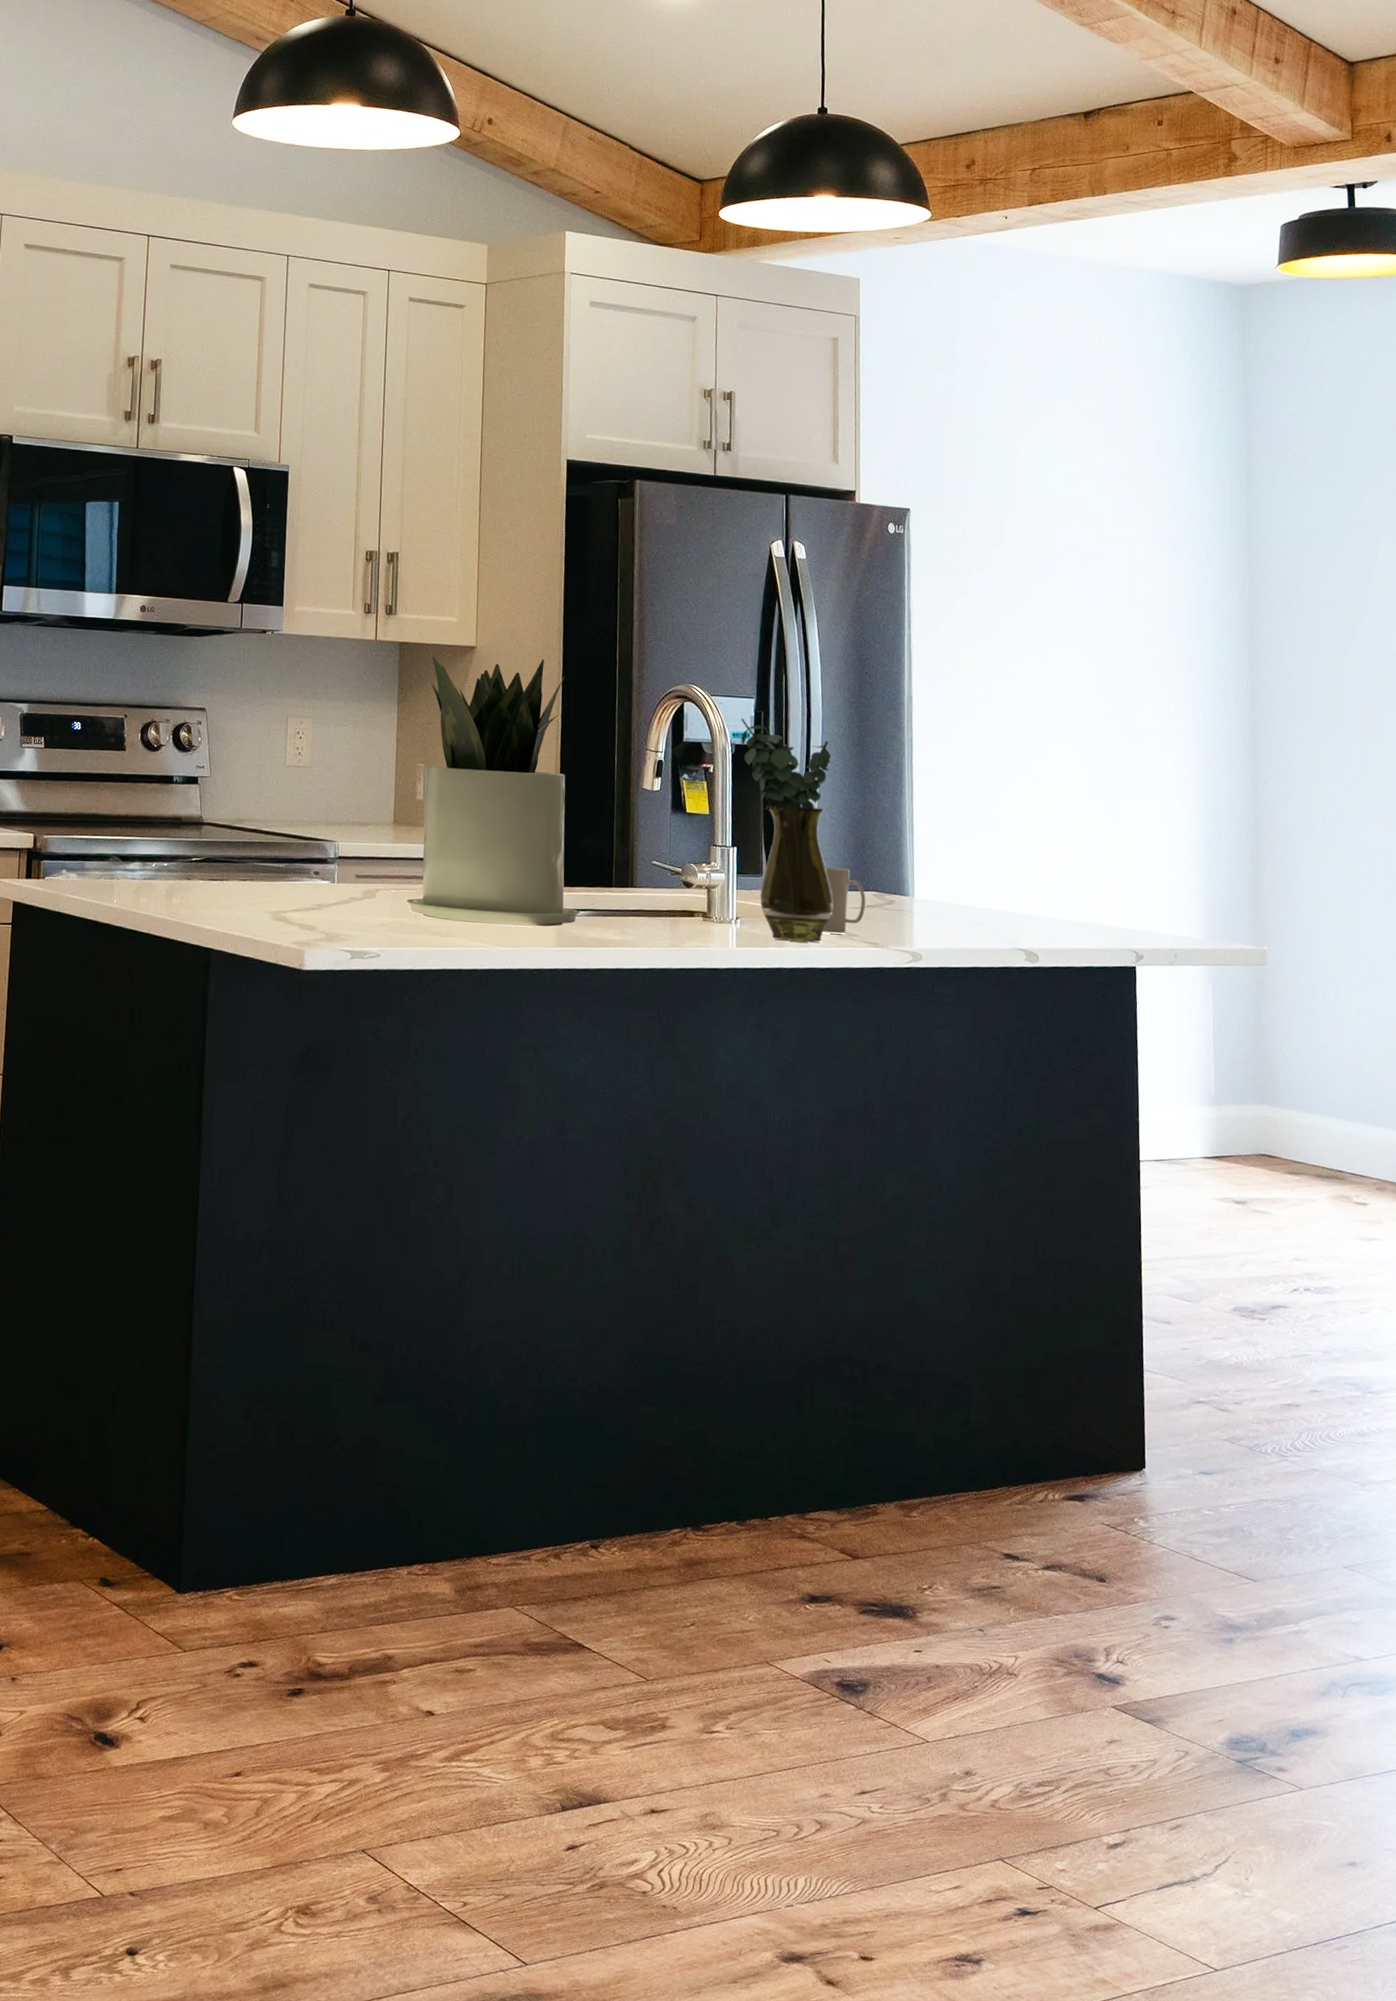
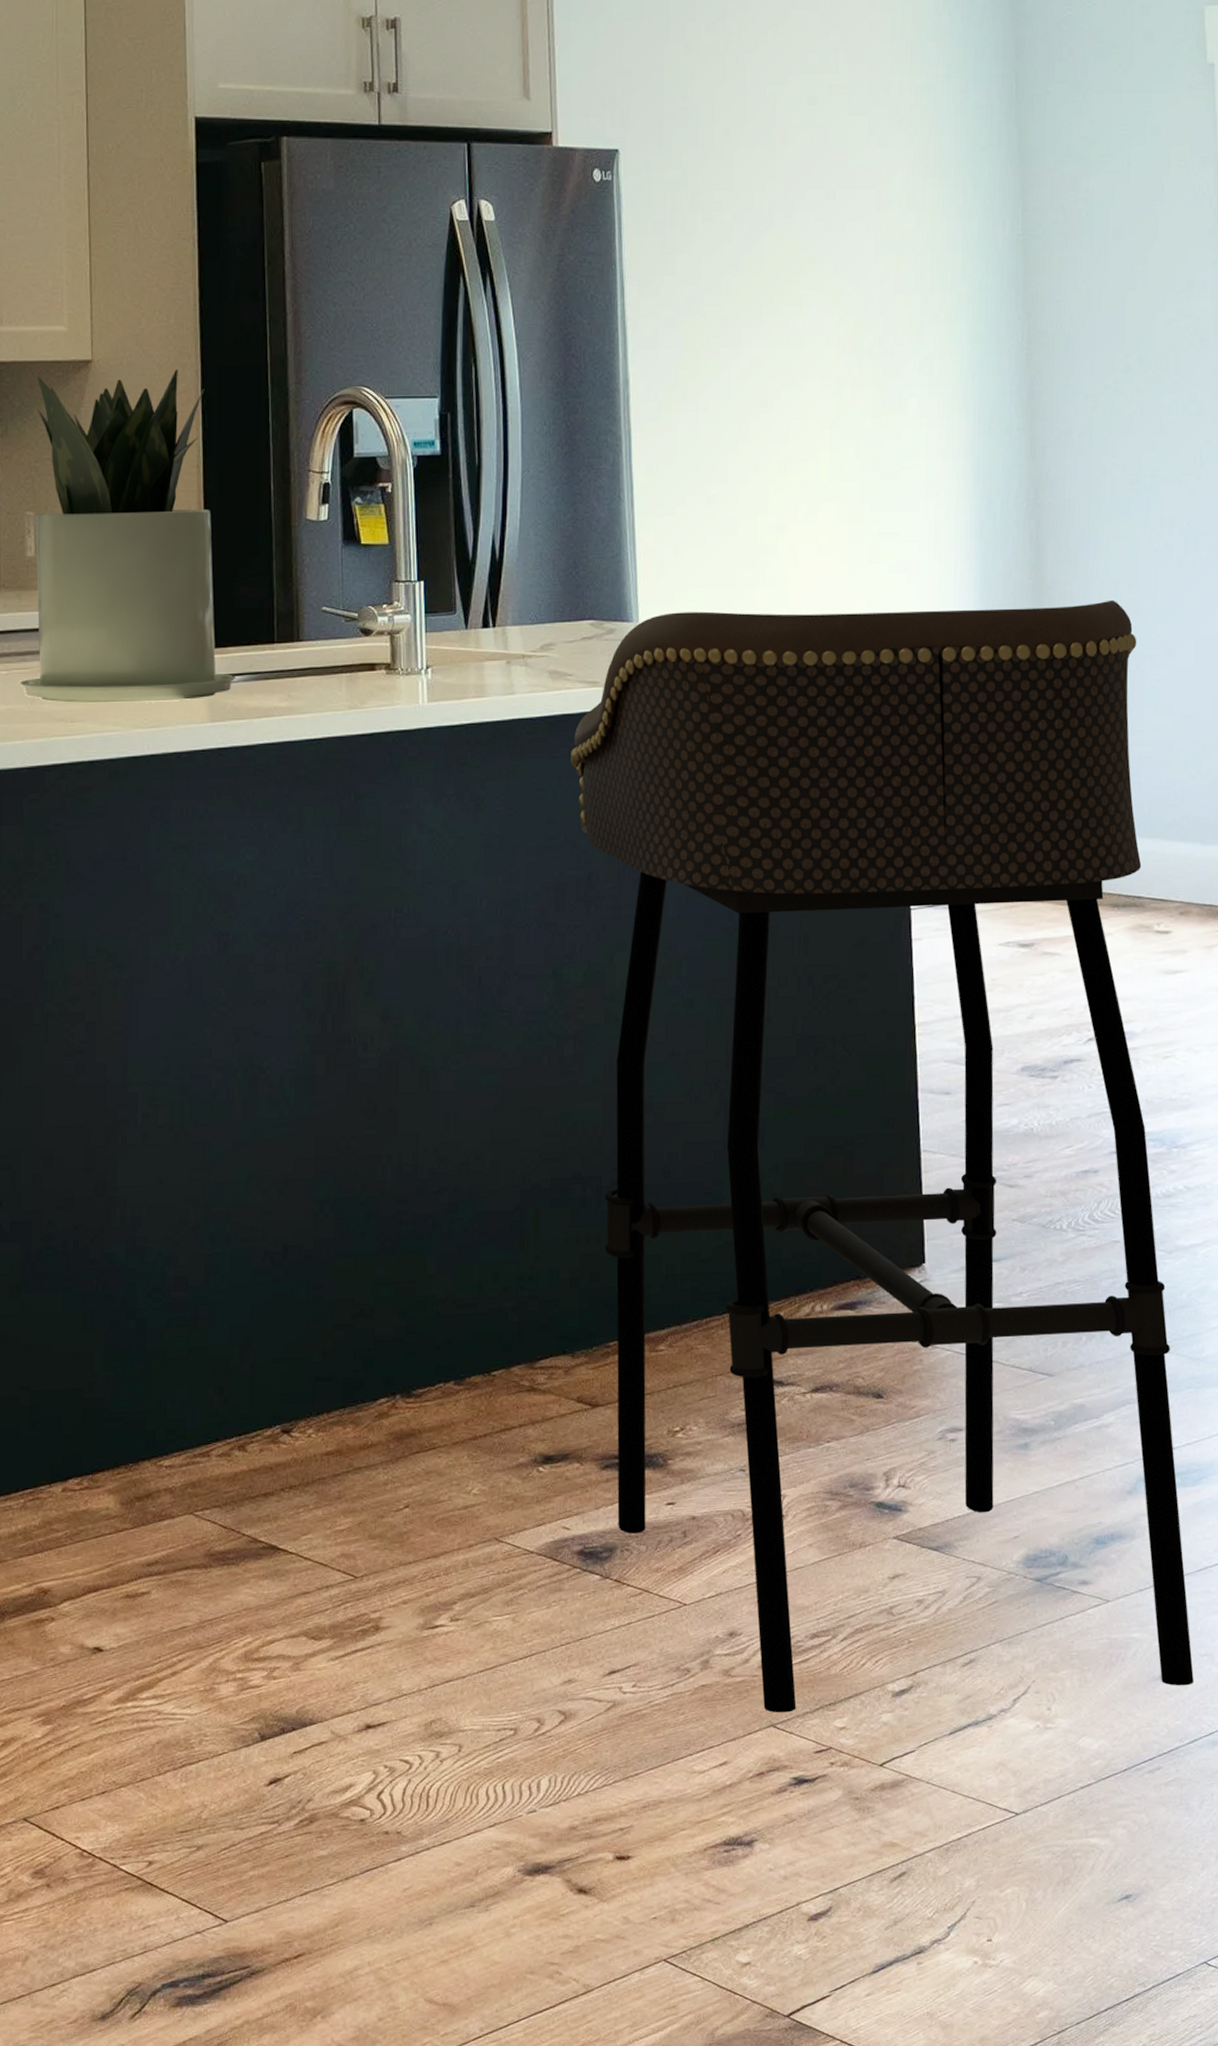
vase: present [741,718,833,942] -> none [423,422,542,689]
mug: present [823,866,866,934] -> none [531,594,581,675]
bar stool: none [853,891,1379,1876] -> present [571,599,1195,1713]

